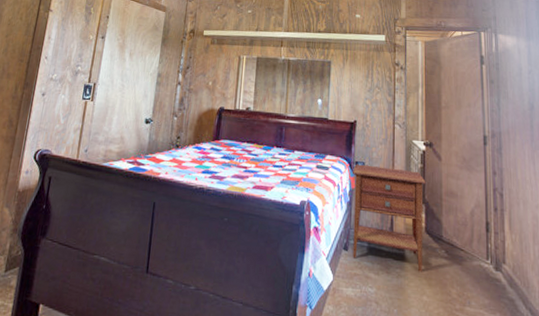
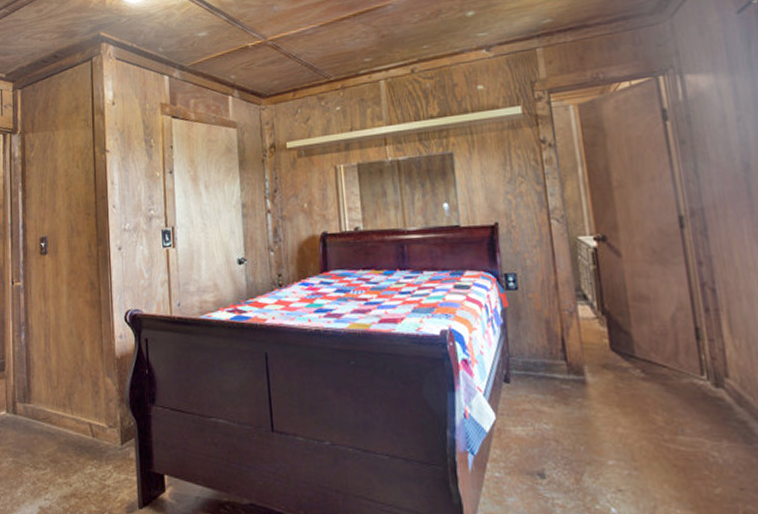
nightstand: present [352,164,426,272] -> none [502,275,612,399]

